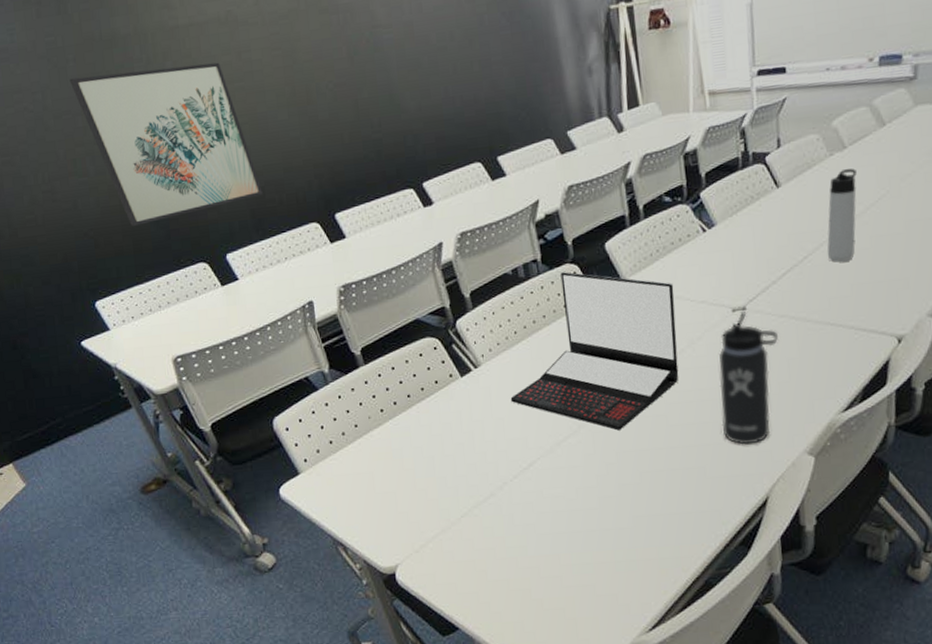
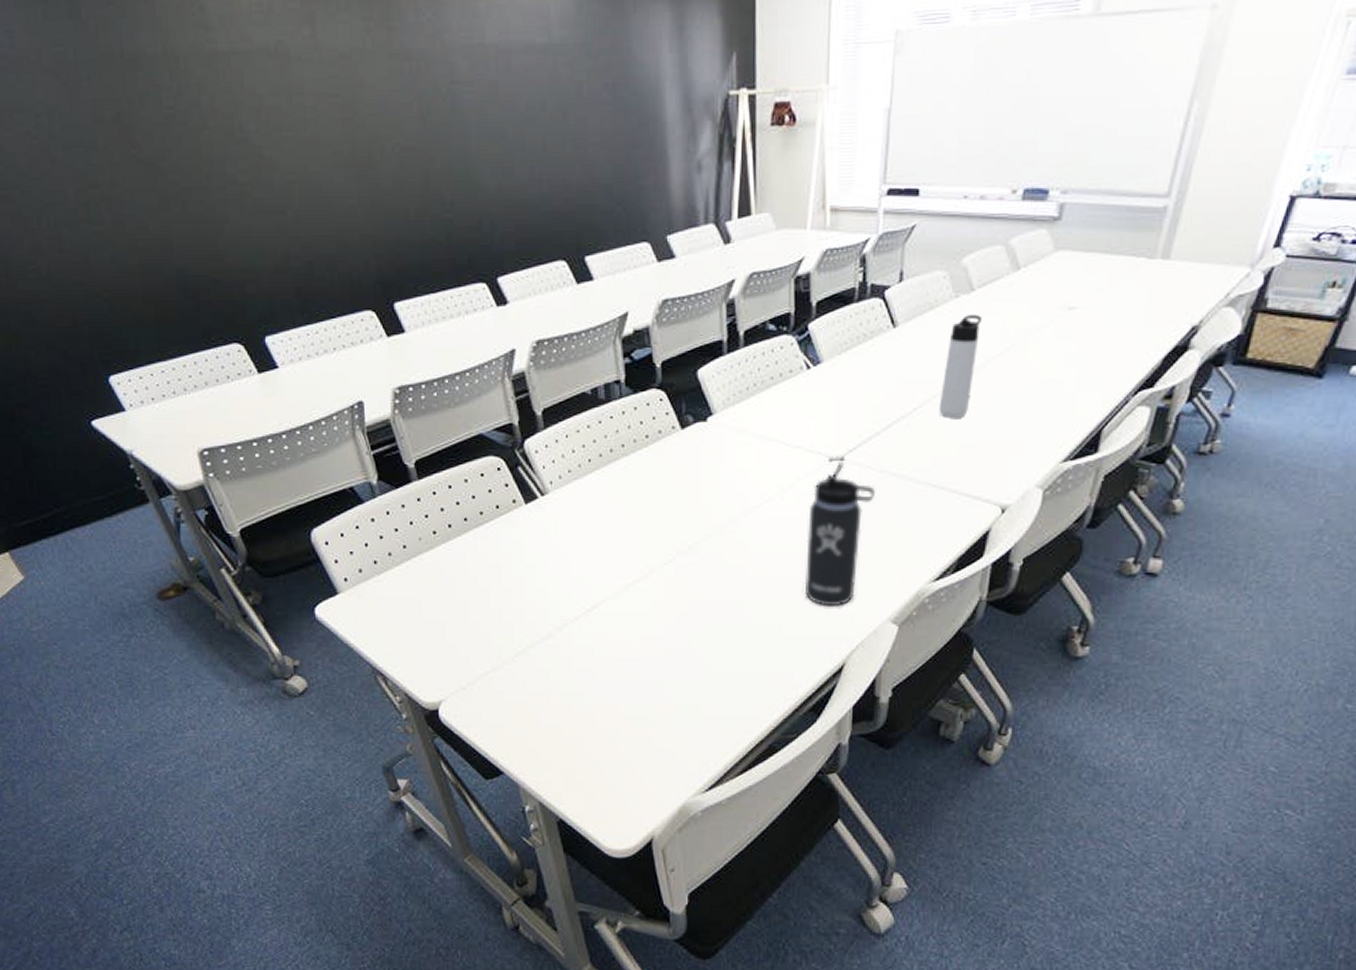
wall art: present [69,62,263,226] -> none [82,102,311,291]
laptop: present [510,272,679,431] -> none [578,398,768,579]

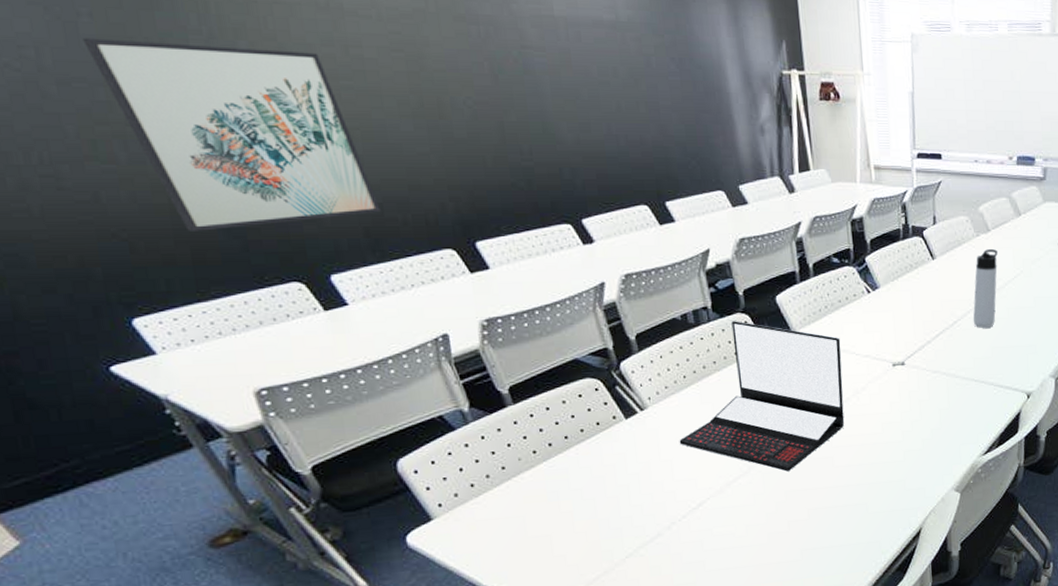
wall art: none [82,102,311,291] -> present [82,37,381,231]
laptop: none [578,398,768,579] -> present [679,321,845,472]
thermos bottle: present [804,462,875,607] -> none [880,366,932,484]

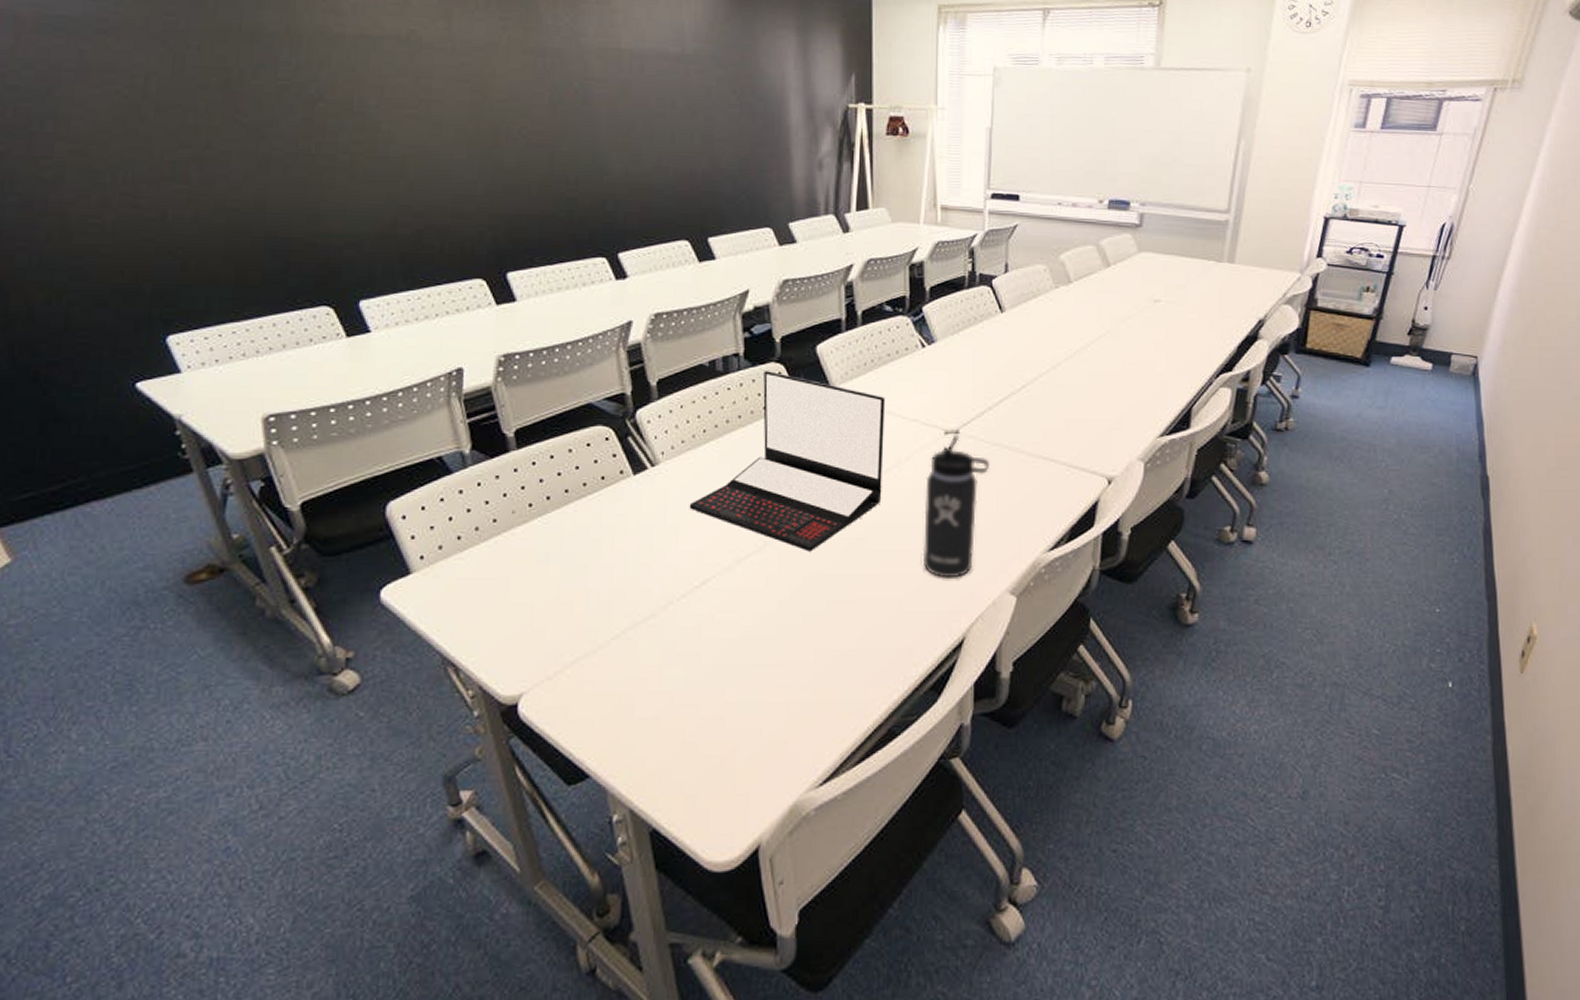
wall art: present [82,37,381,231] -> none [186,68,420,252]
thermos bottle: none [880,366,932,484] -> present [922,435,989,578]
thermos bottle: present [973,249,998,328] -> none [1045,304,1080,395]

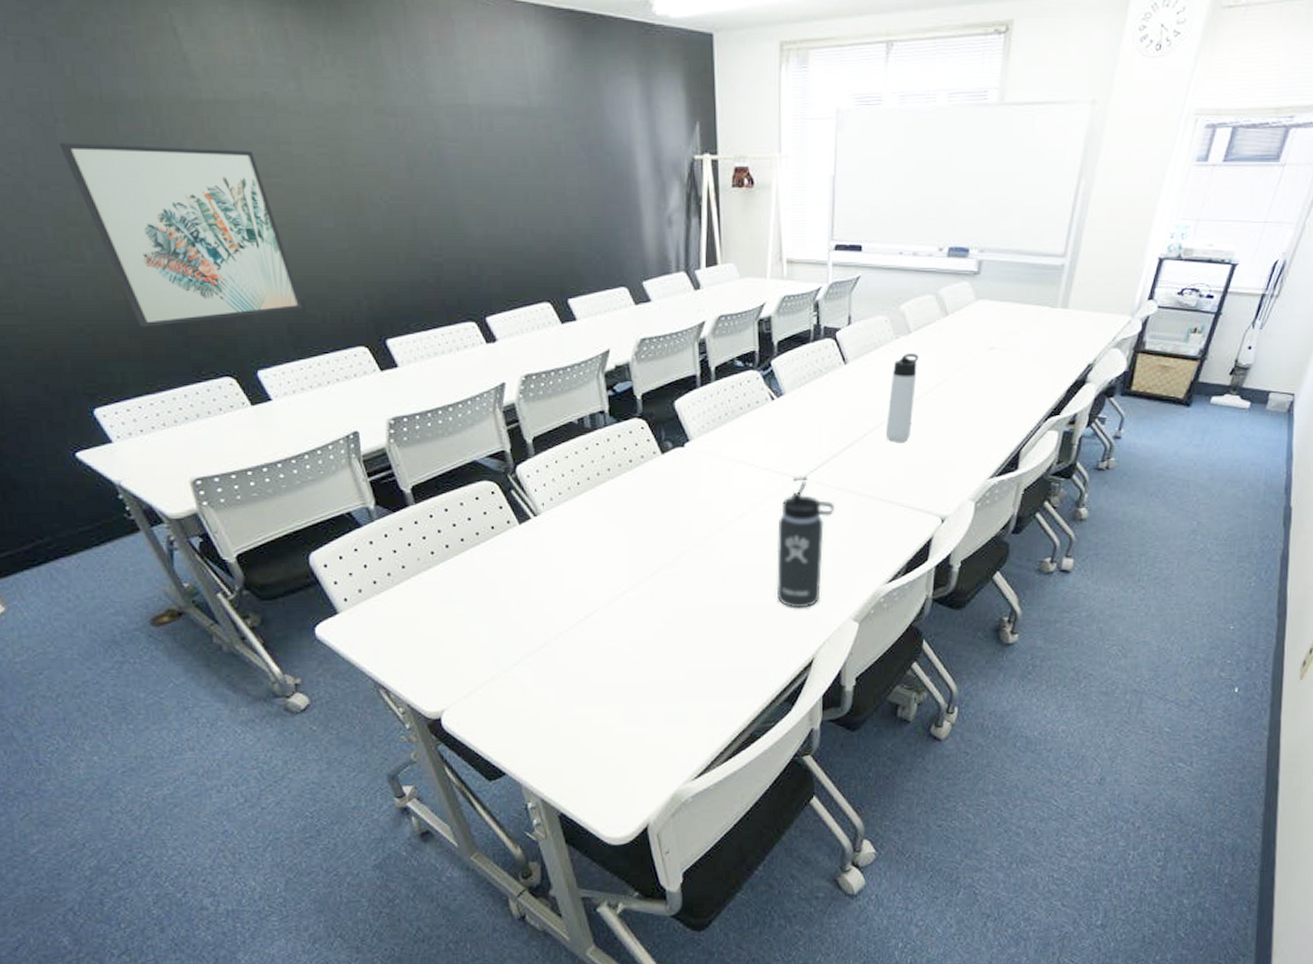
wall art: none [186,68,420,252] -> present [59,142,303,327]
laptop: present [689,371,886,552] -> none [570,426,740,588]
thermos bottle: none [1045,304,1080,395] -> present [885,354,918,442]

